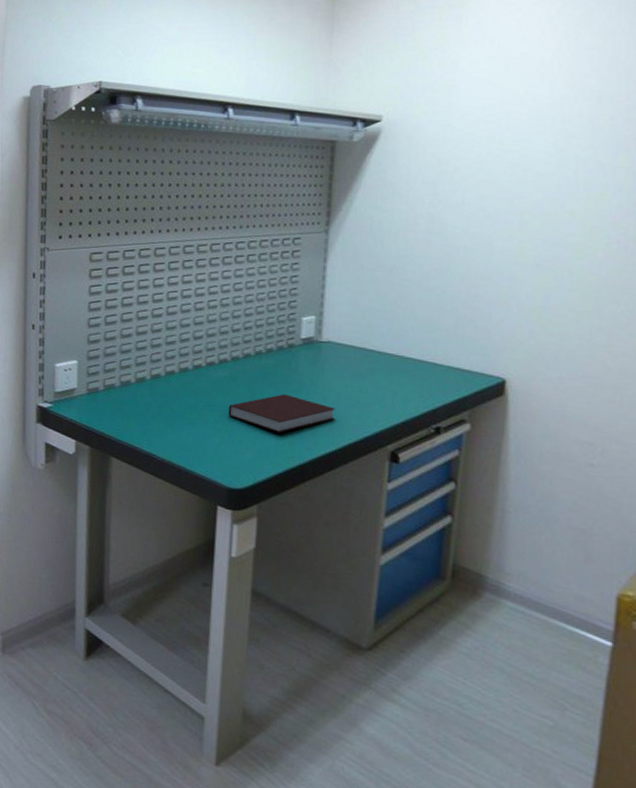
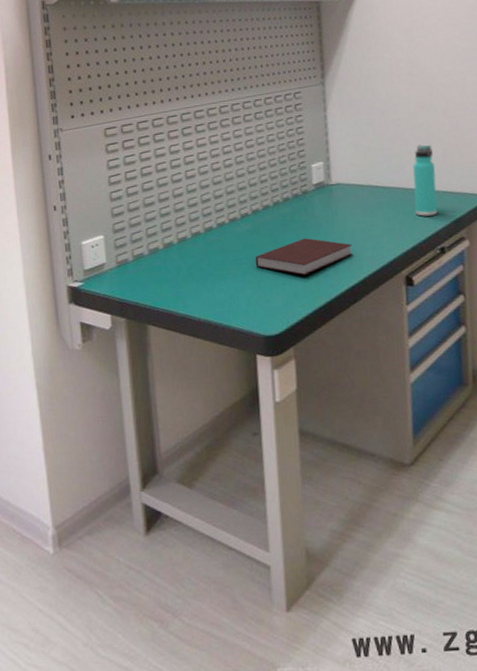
thermos bottle: none [412,311,443,391] -> present [413,144,438,216]

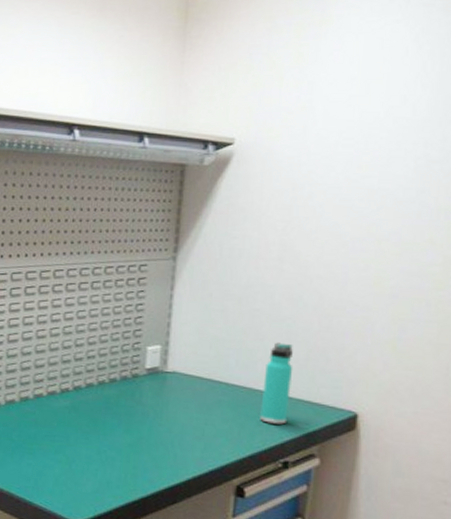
notebook: present [255,238,353,276] -> none [69,425,181,465]

